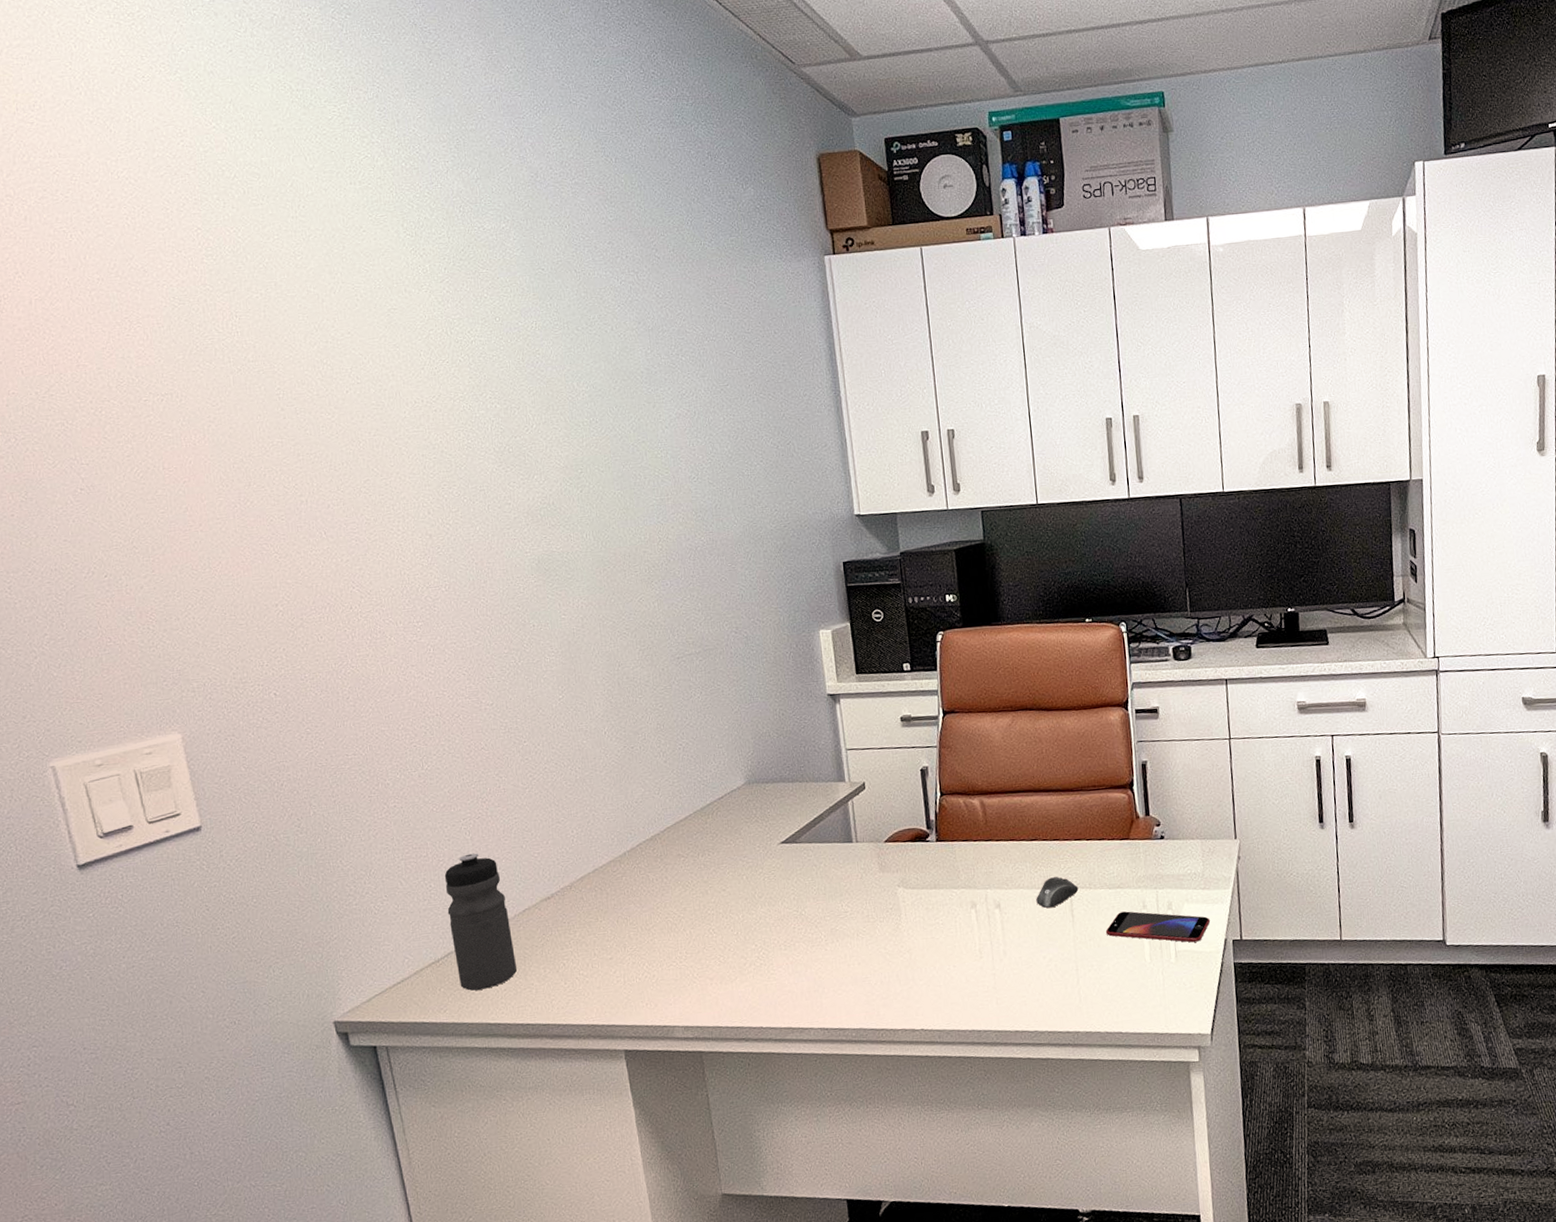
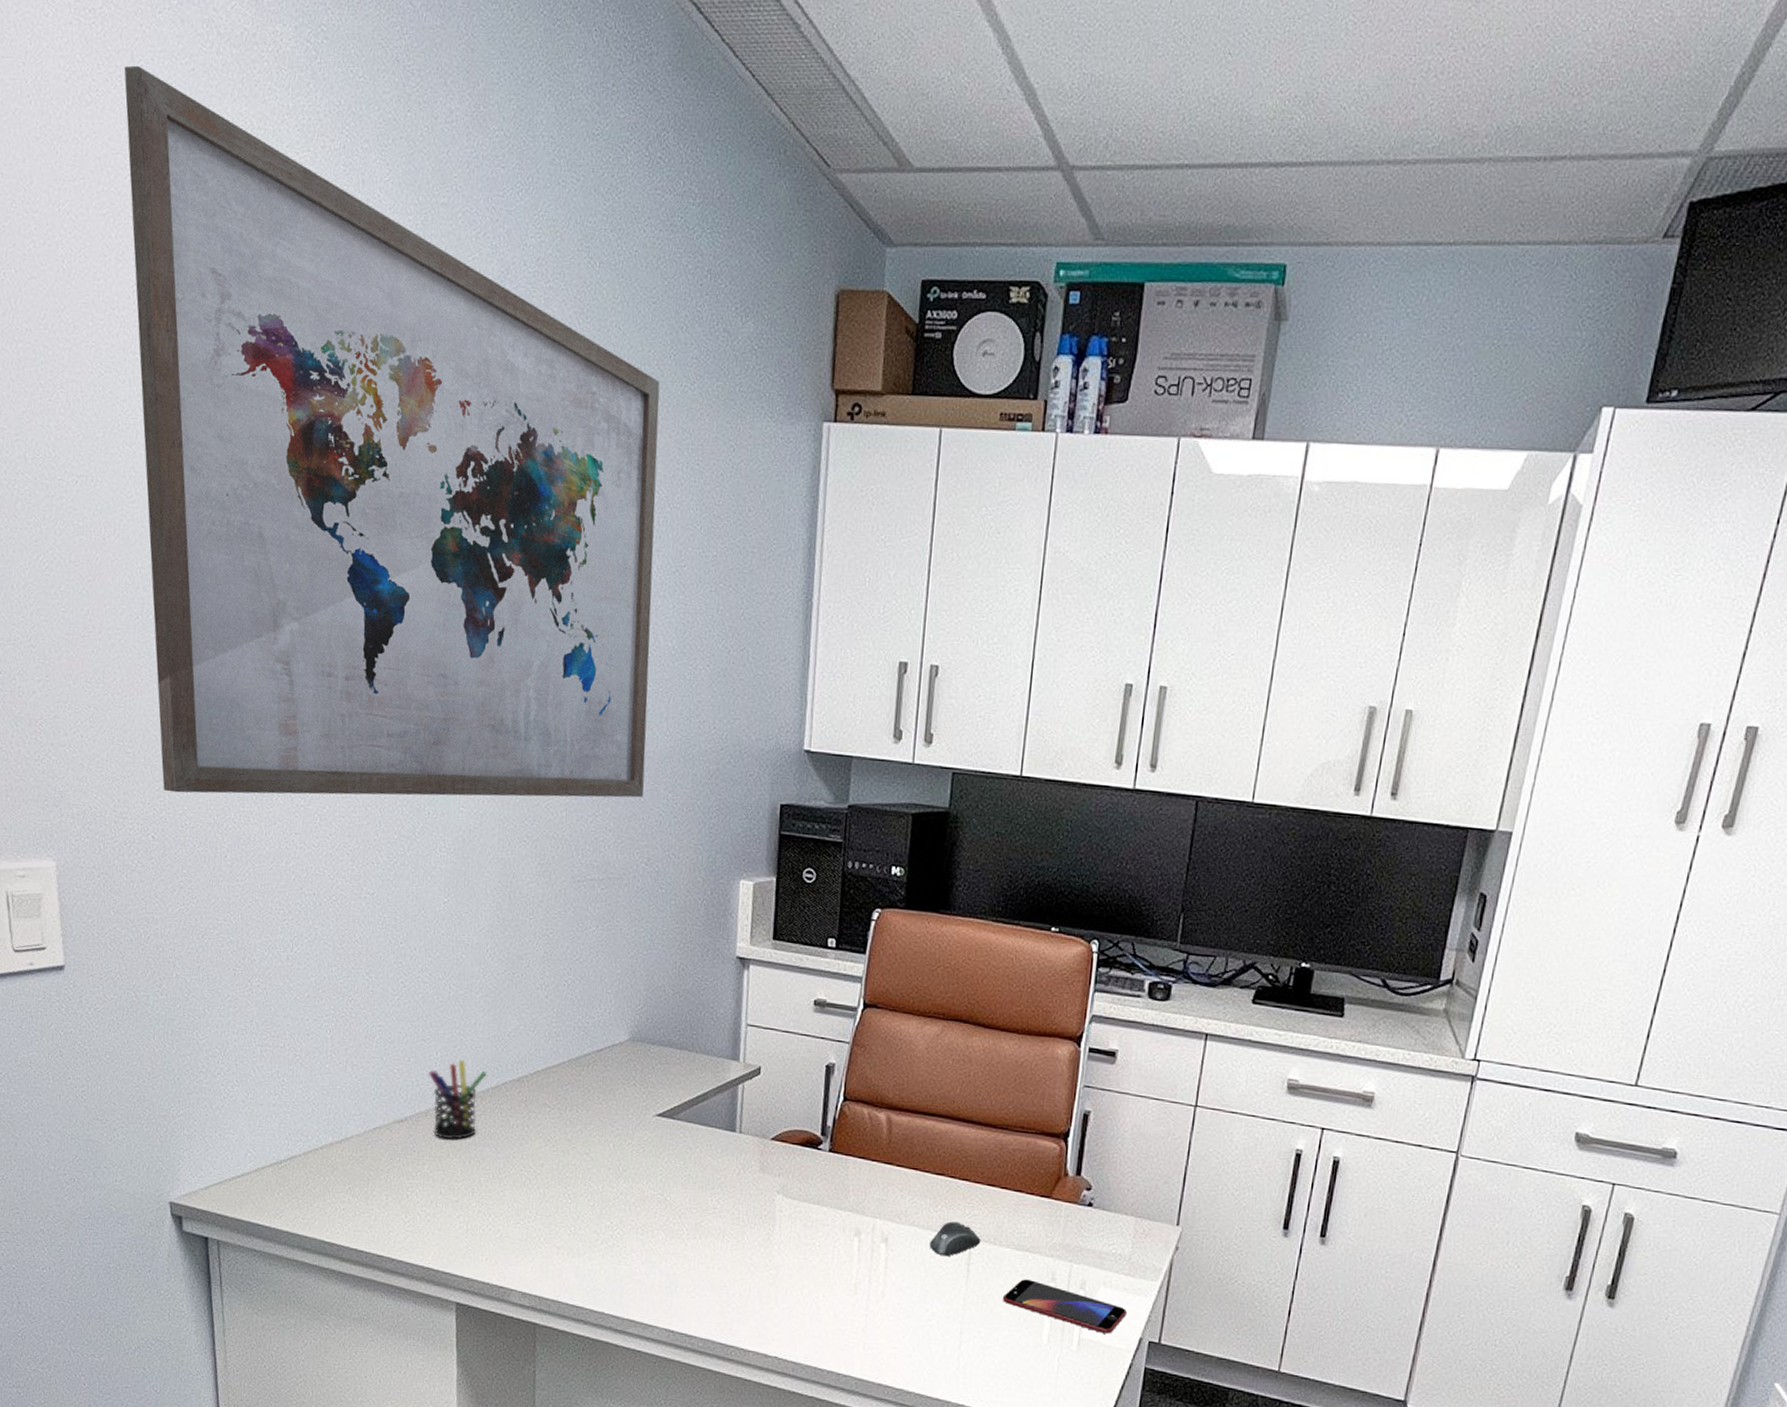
wall art: none [166,53,724,652] -> present [124,65,660,798]
water bottle: present [444,853,518,991] -> none [297,1054,359,1204]
pen holder: none [568,832,622,905] -> present [429,1060,487,1140]

